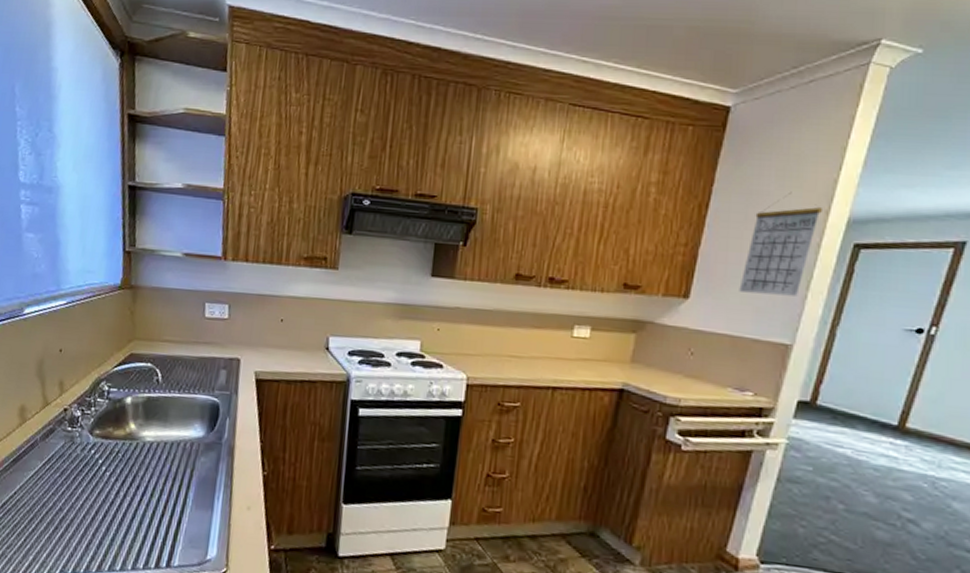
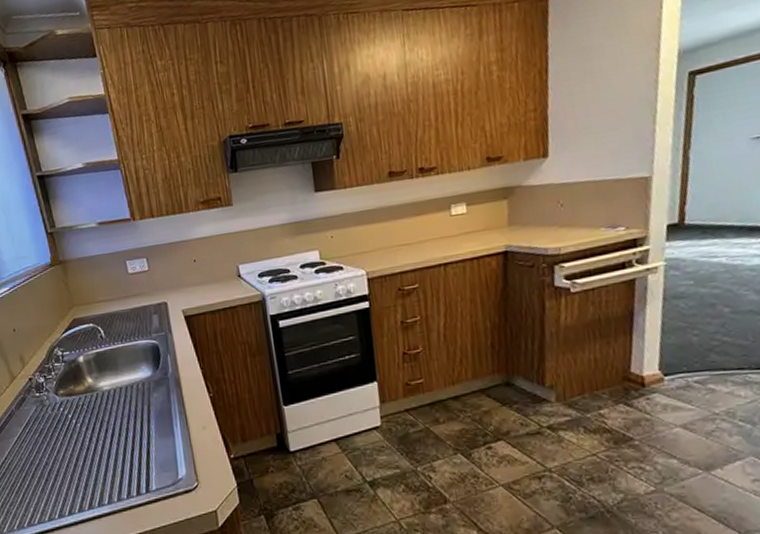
calendar: present [739,191,824,296] -> none [591,39,654,140]

